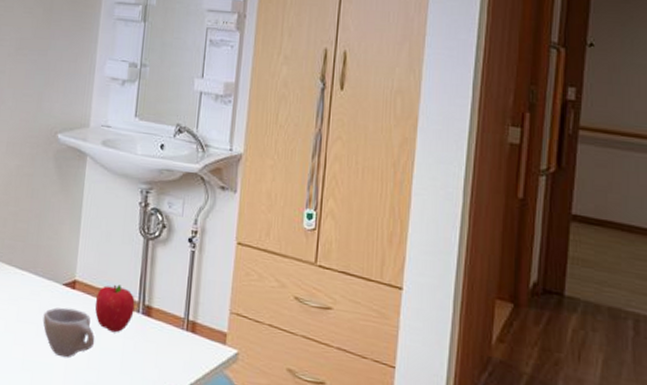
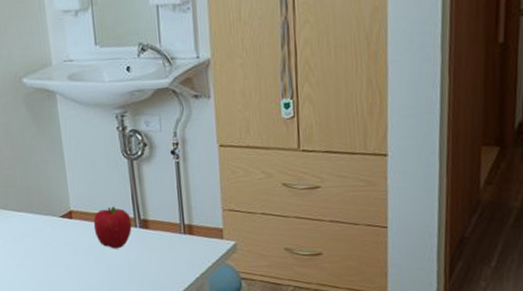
cup: present [42,307,95,358] -> none [48,236,101,279]

